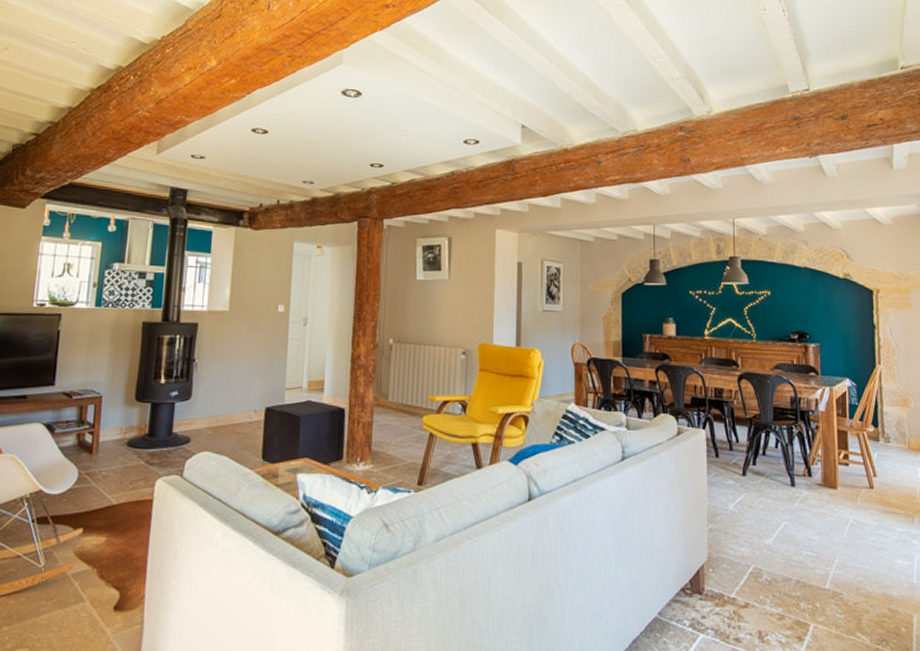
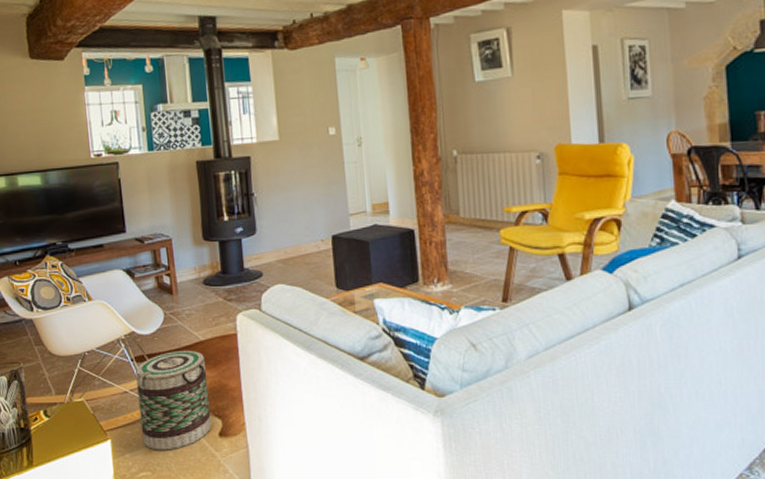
basket: none [26,513,115,624] -> present [136,350,212,450]

